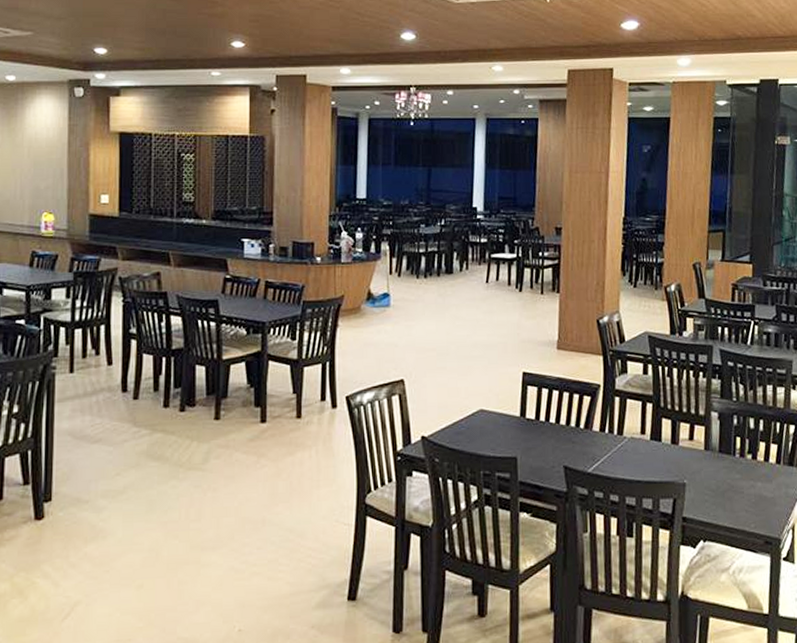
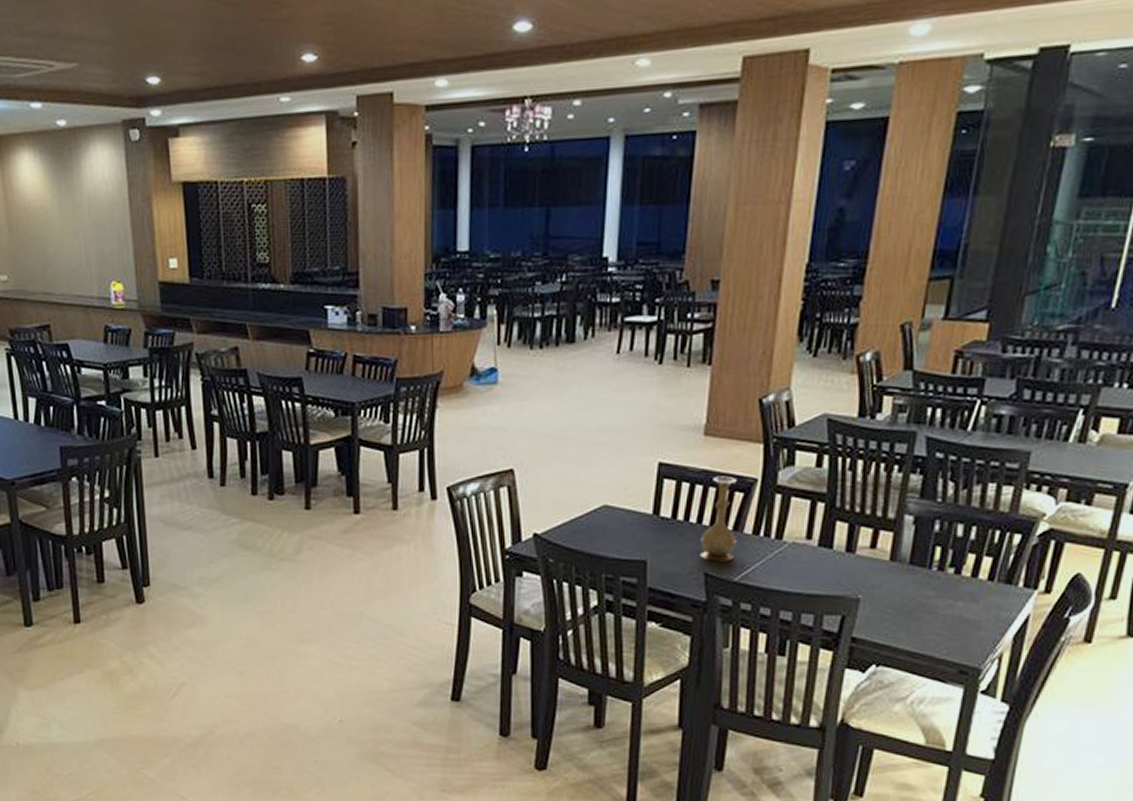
vase: none [559,382,588,456] -> present [700,476,737,562]

